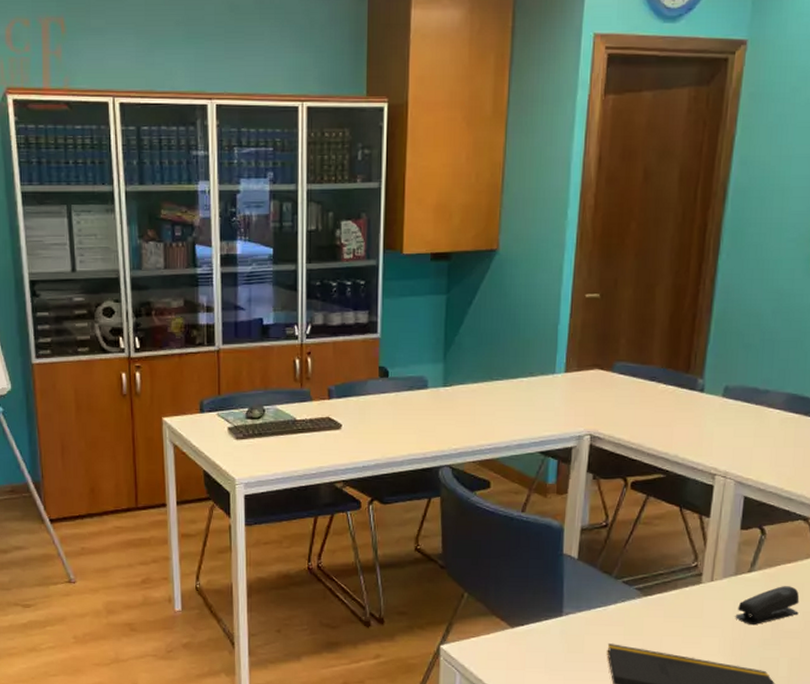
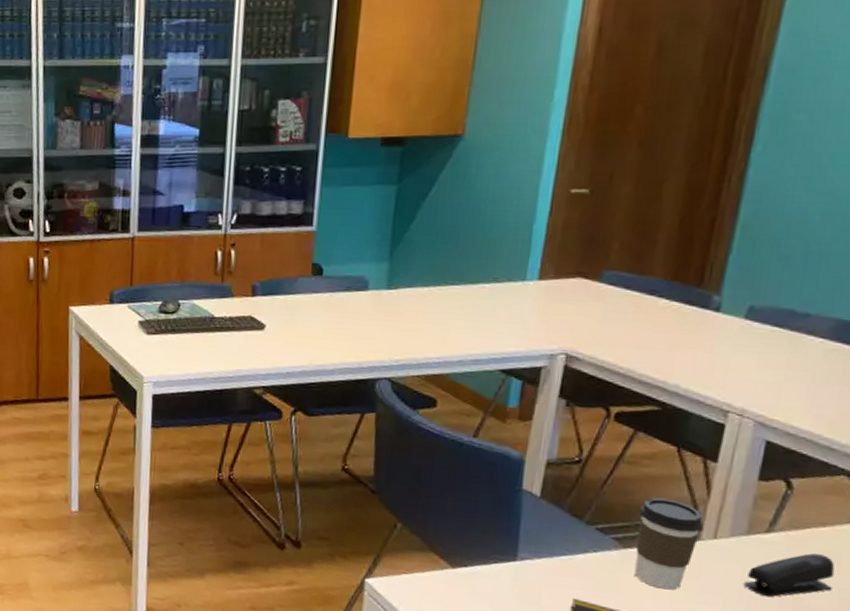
coffee cup: none [654,551,703,628] -> present [634,497,704,590]

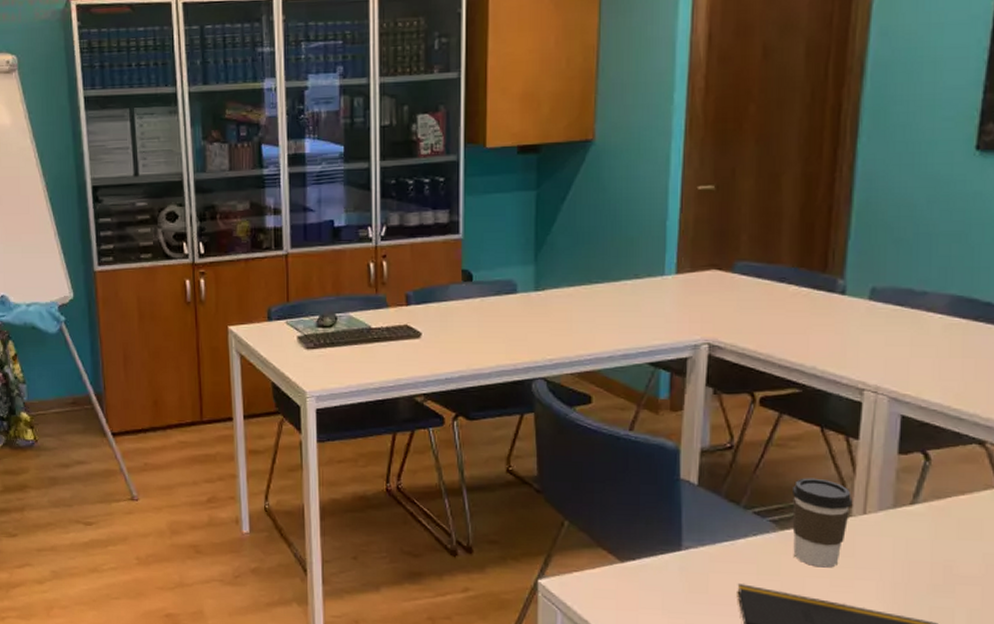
stapler: present [743,553,835,597] -> none [896,522,978,568]

